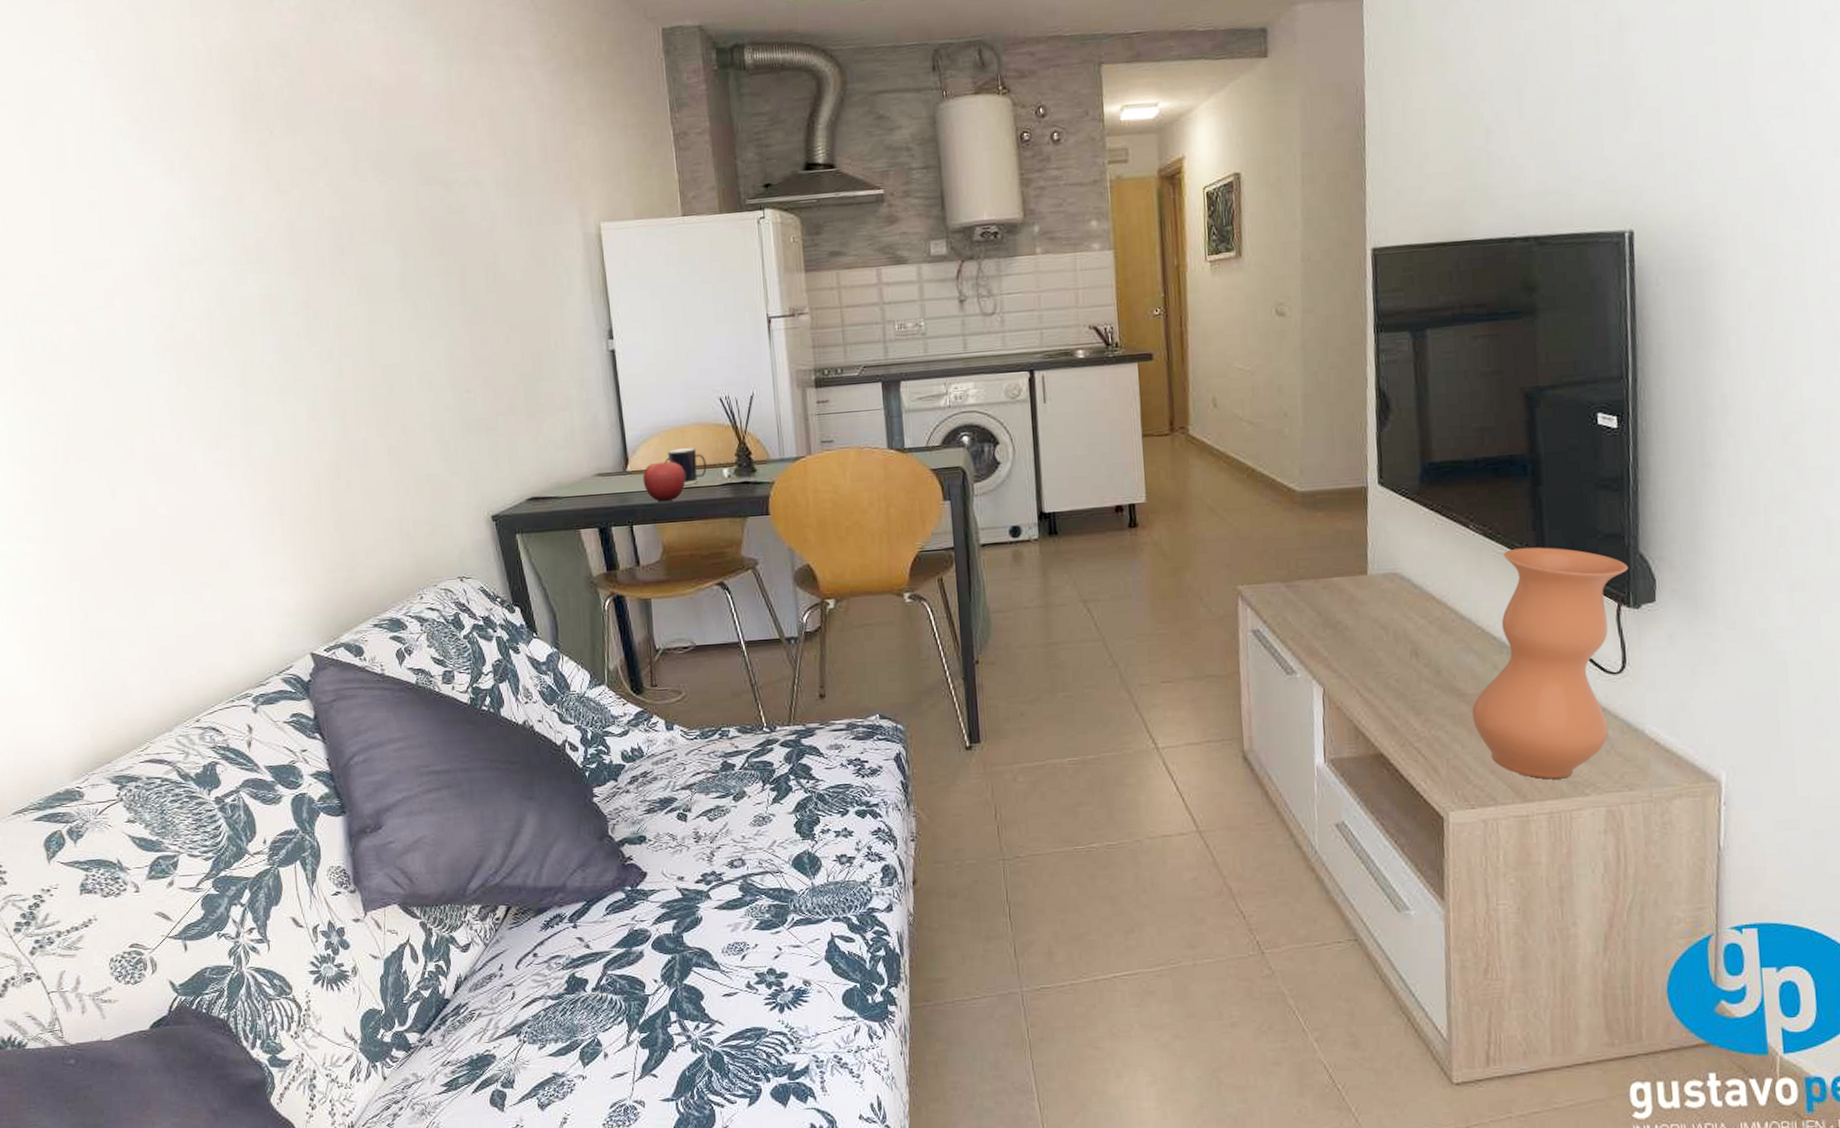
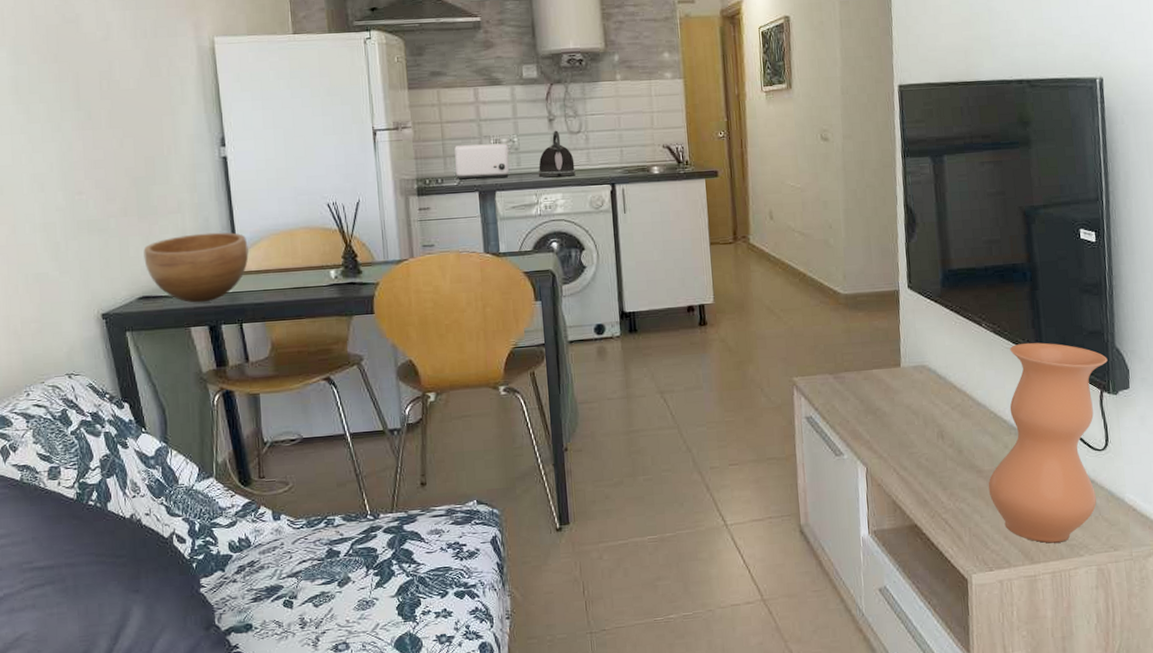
bowl: none [532,429,639,504] -> present [143,232,249,303]
fruit: present [642,457,686,502] -> none [252,259,294,301]
mug: present [667,447,707,485] -> none [276,249,315,285]
toaster: none [855,328,917,369] -> present [454,143,511,180]
kettle: none [947,312,989,365] -> present [538,130,575,178]

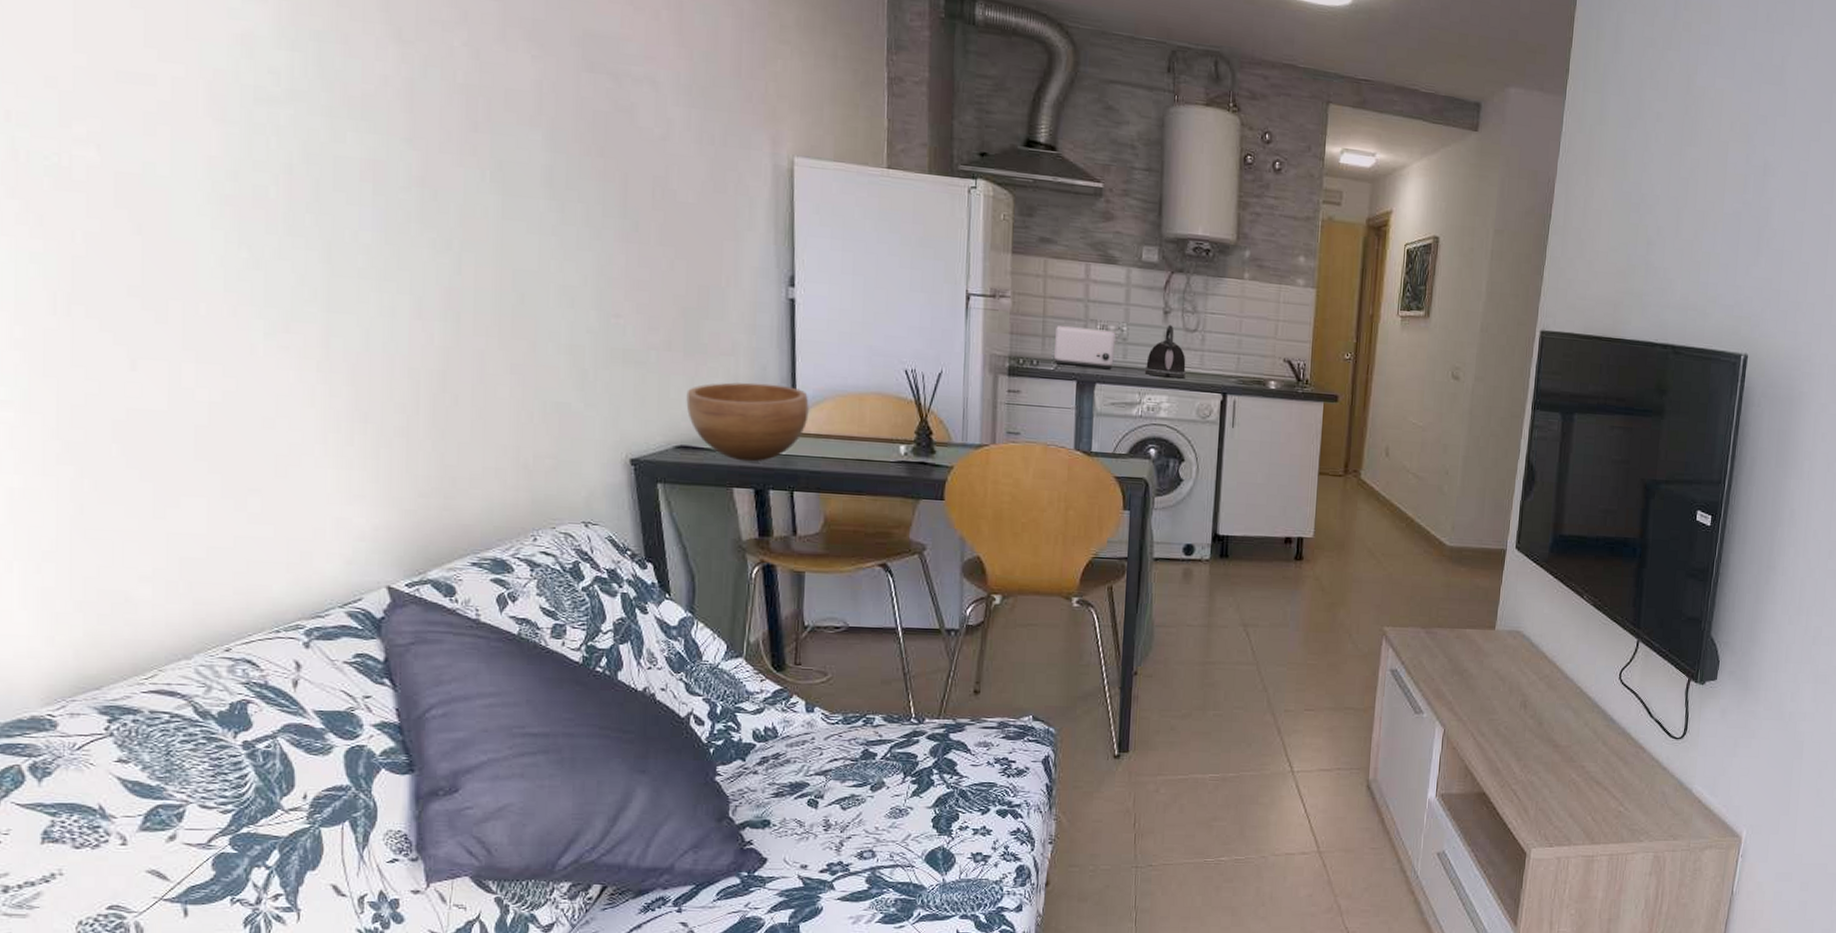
vase: present [988,342,1108,543] -> none [1561,620,1701,826]

